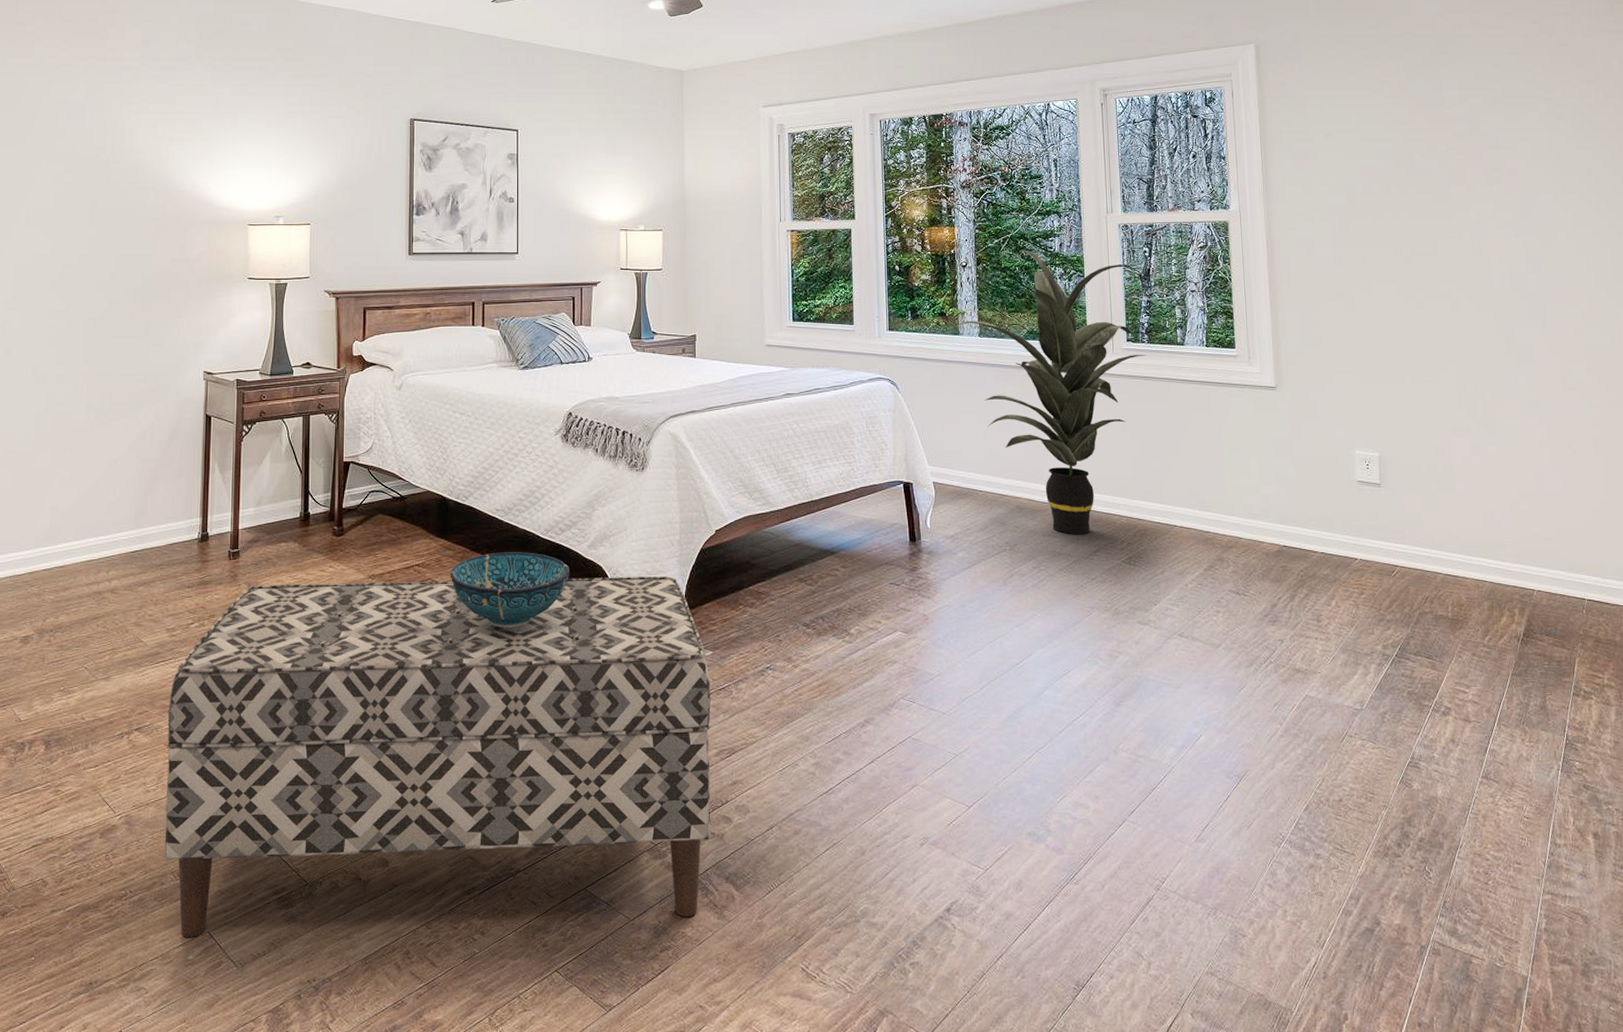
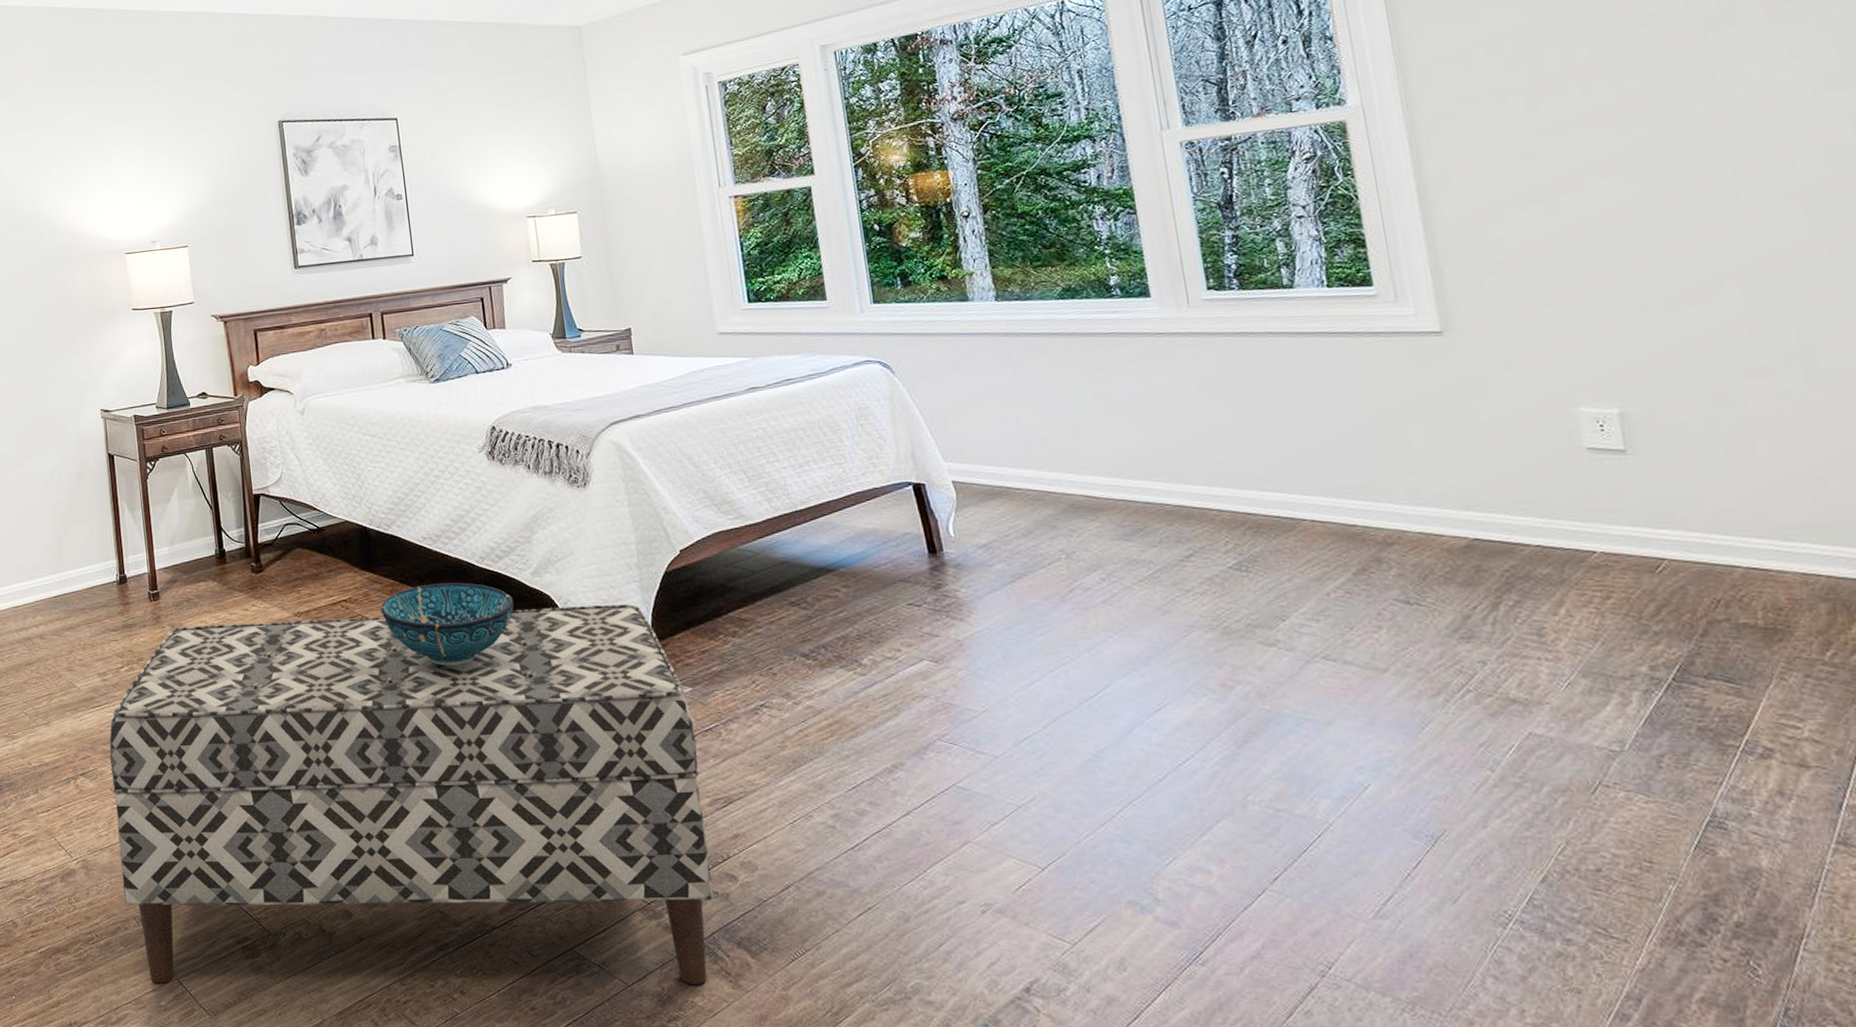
indoor plant: present [956,249,1146,535] -> none [962,188,1238,537]

